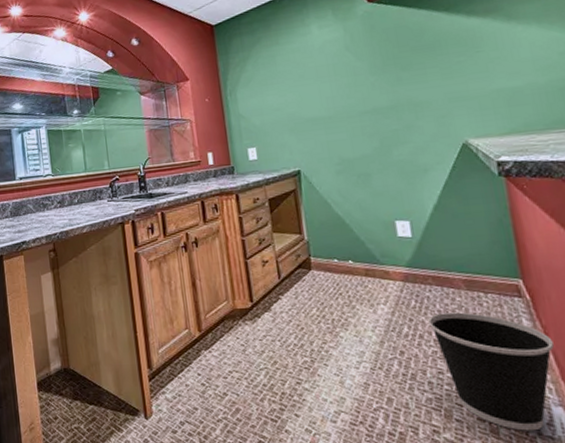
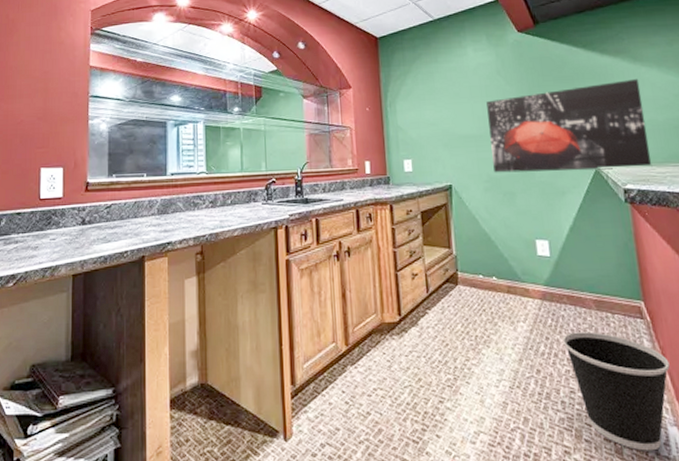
wall art: none [335,39,532,155] -> present [486,78,653,173]

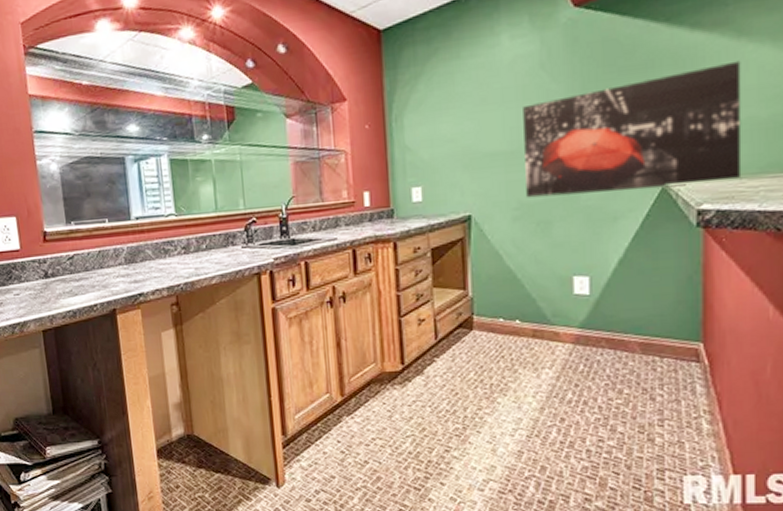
wastebasket: present [562,331,670,451] -> none [595,377,725,499]

